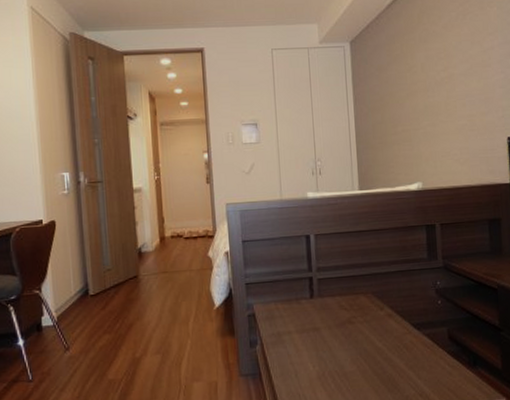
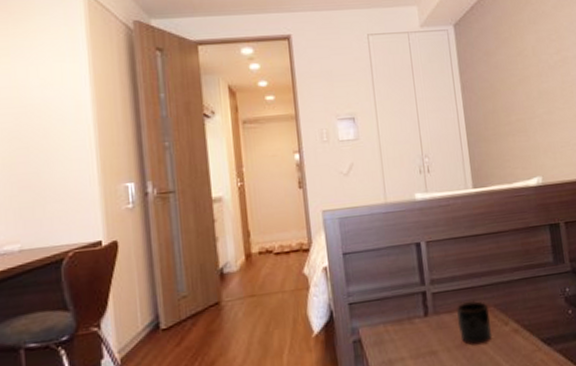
mug: none [338,287,369,325] -> present [455,300,493,345]

